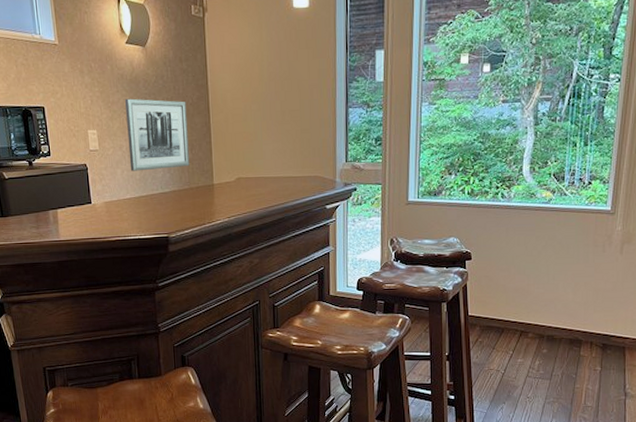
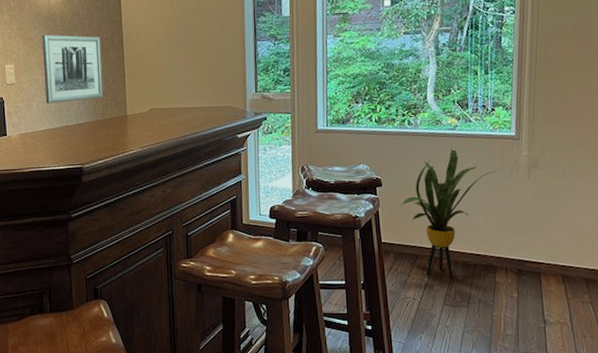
house plant: none [489,221,589,351] -> present [400,147,496,278]

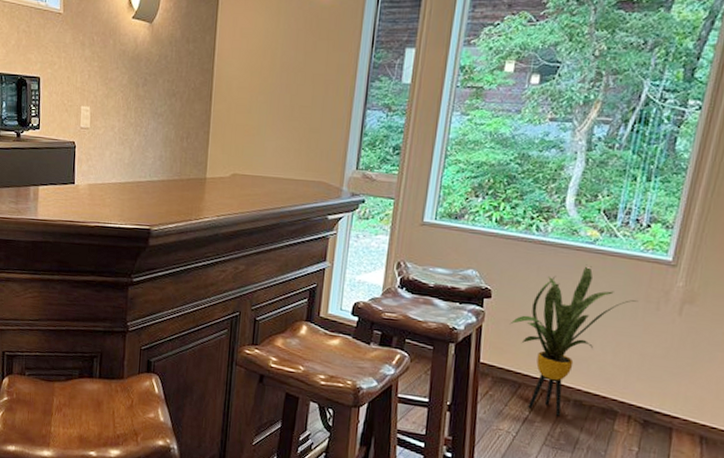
wall art: present [42,34,104,104] -> none [119,76,188,156]

